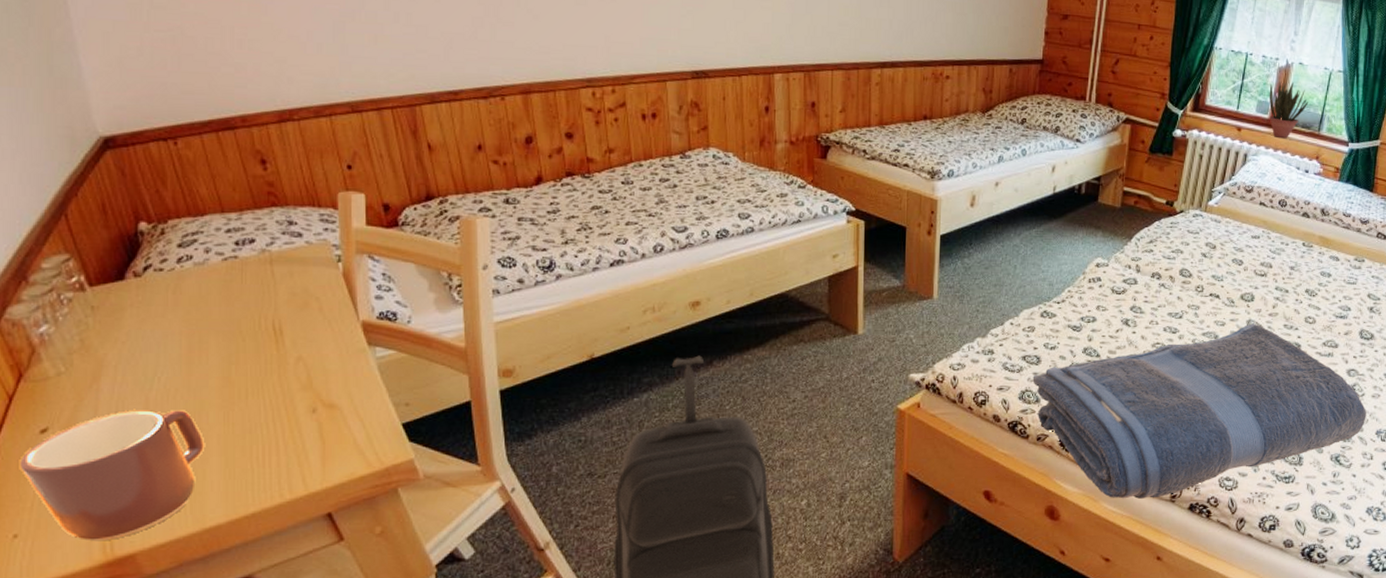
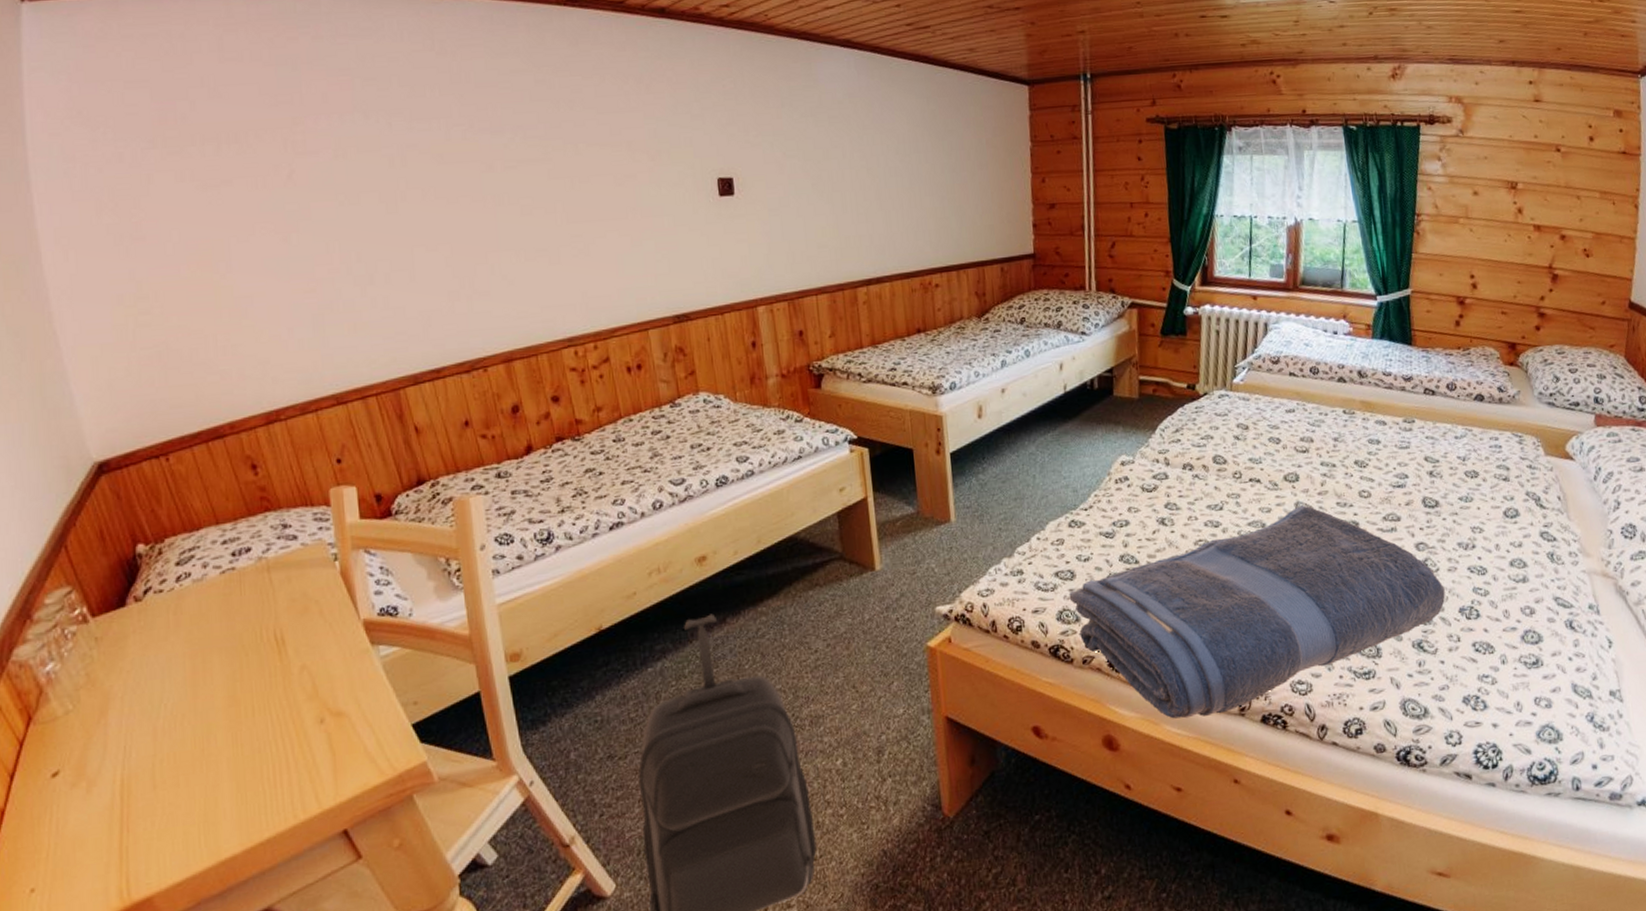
mug: present [19,410,204,542] -> none [32,736,214,887]
potted plant: present [1269,82,1308,139] -> none [1281,240,1326,302]

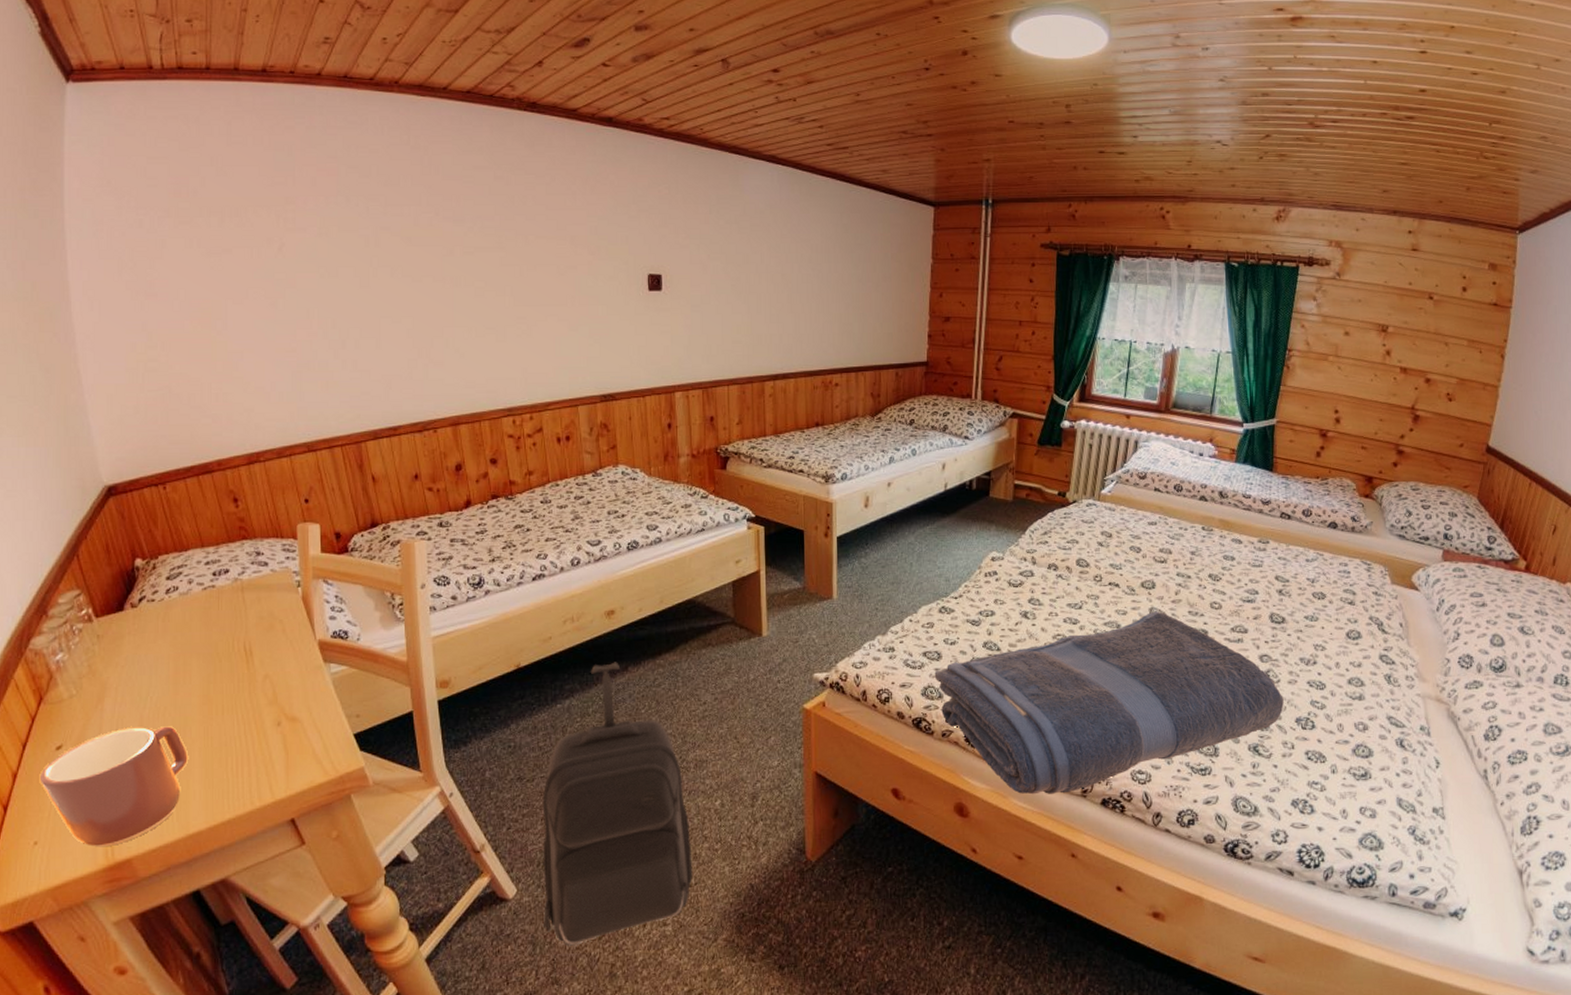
mug: none [32,736,214,887] -> present [39,726,188,848]

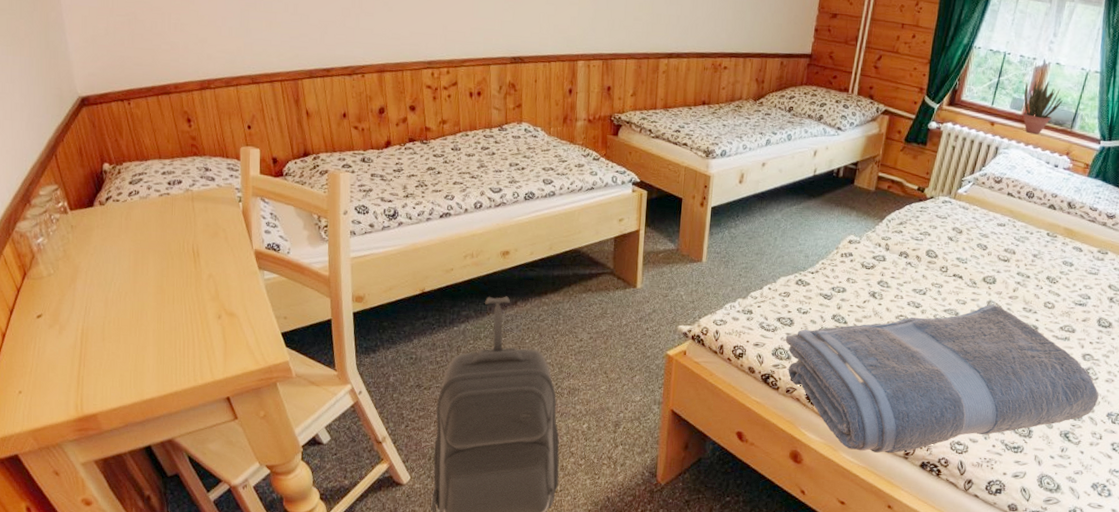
mug: present [39,726,188,848] -> none [23,306,144,402]
potted plant: none [1156,367,1198,424] -> present [1022,80,1063,135]

